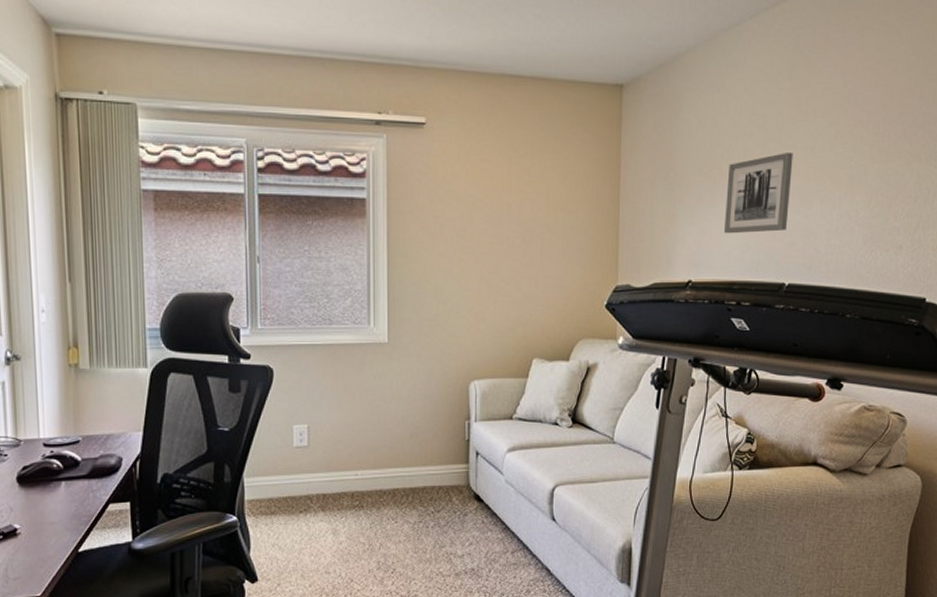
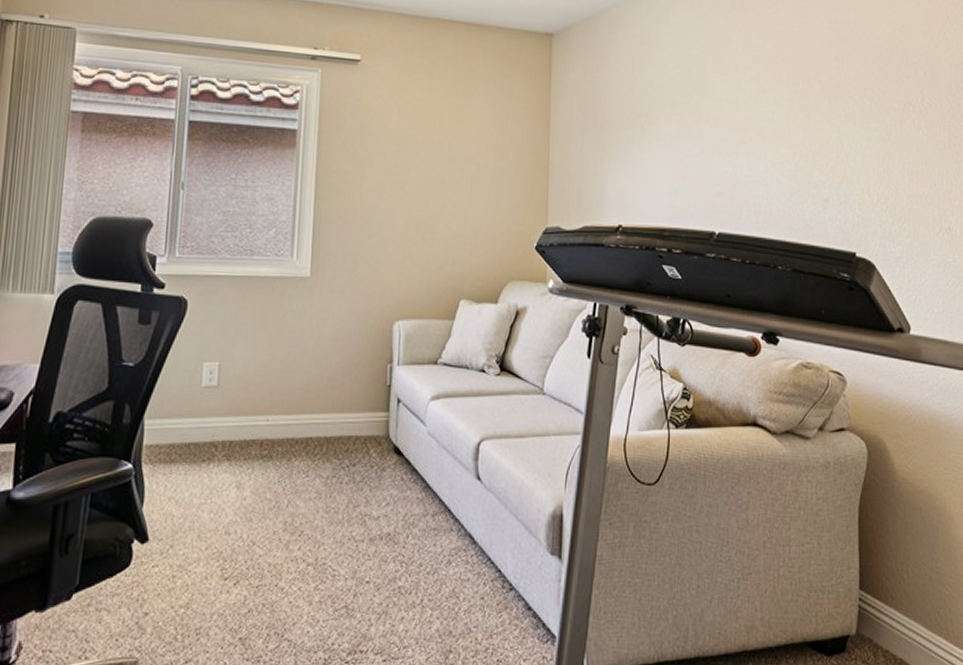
wall art: present [724,153,793,234] -> none [653,104,718,181]

